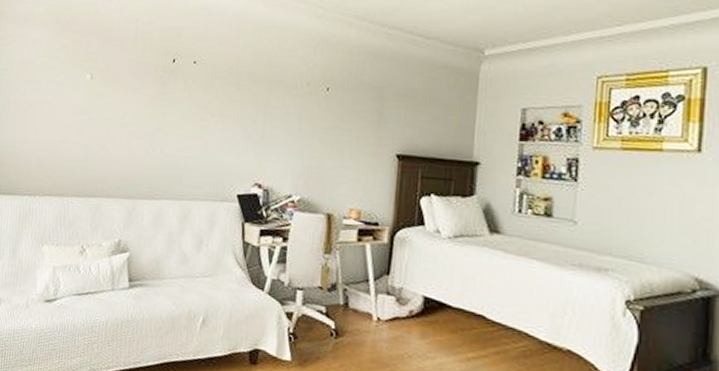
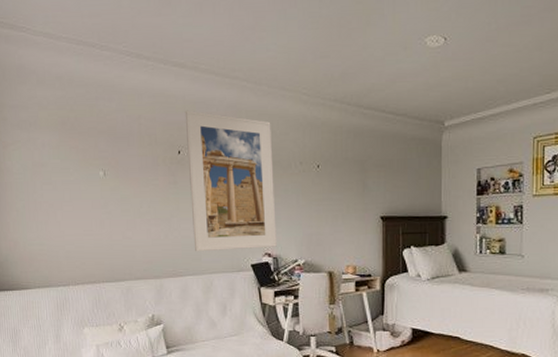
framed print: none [176,16,279,178] -> present [185,110,277,252]

